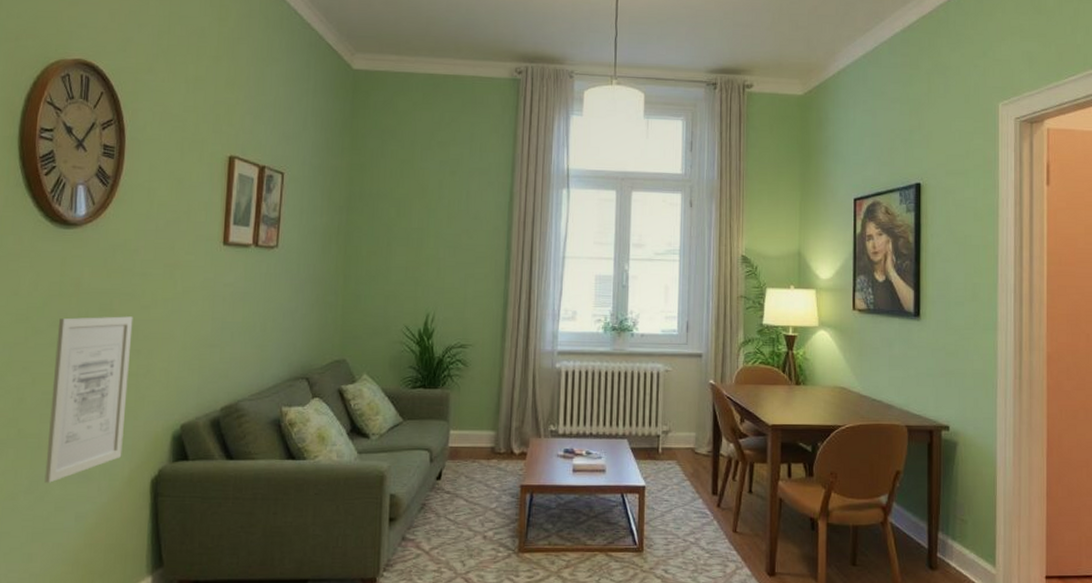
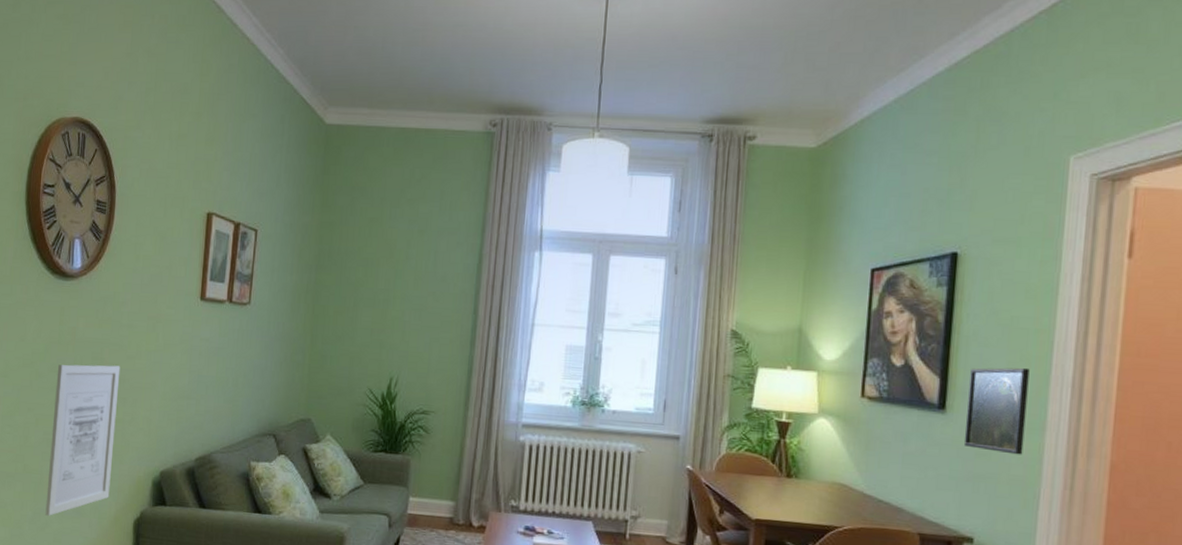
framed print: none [936,278,982,352] -> present [963,367,1030,455]

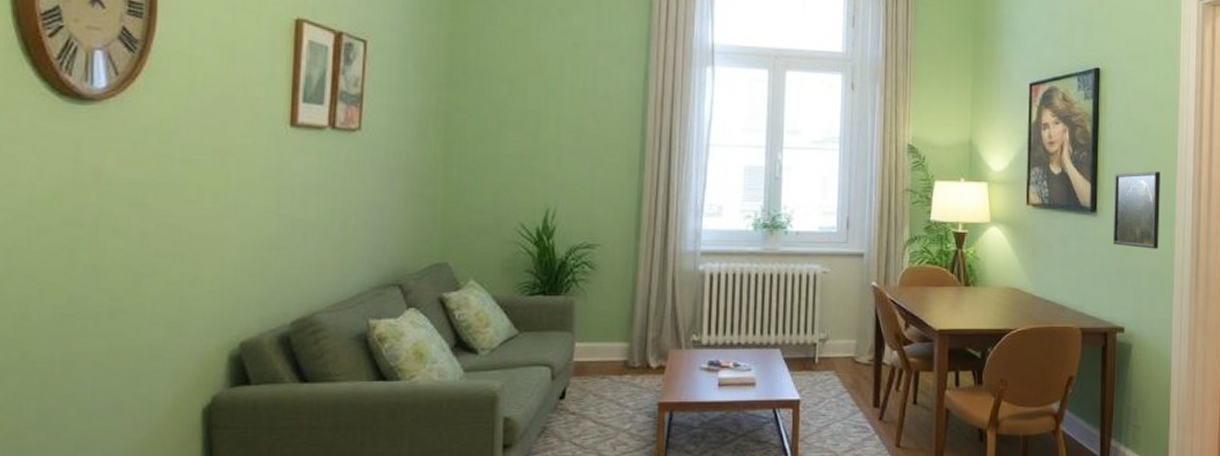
wall art: present [45,364,121,516] -> none [60,212,174,417]

